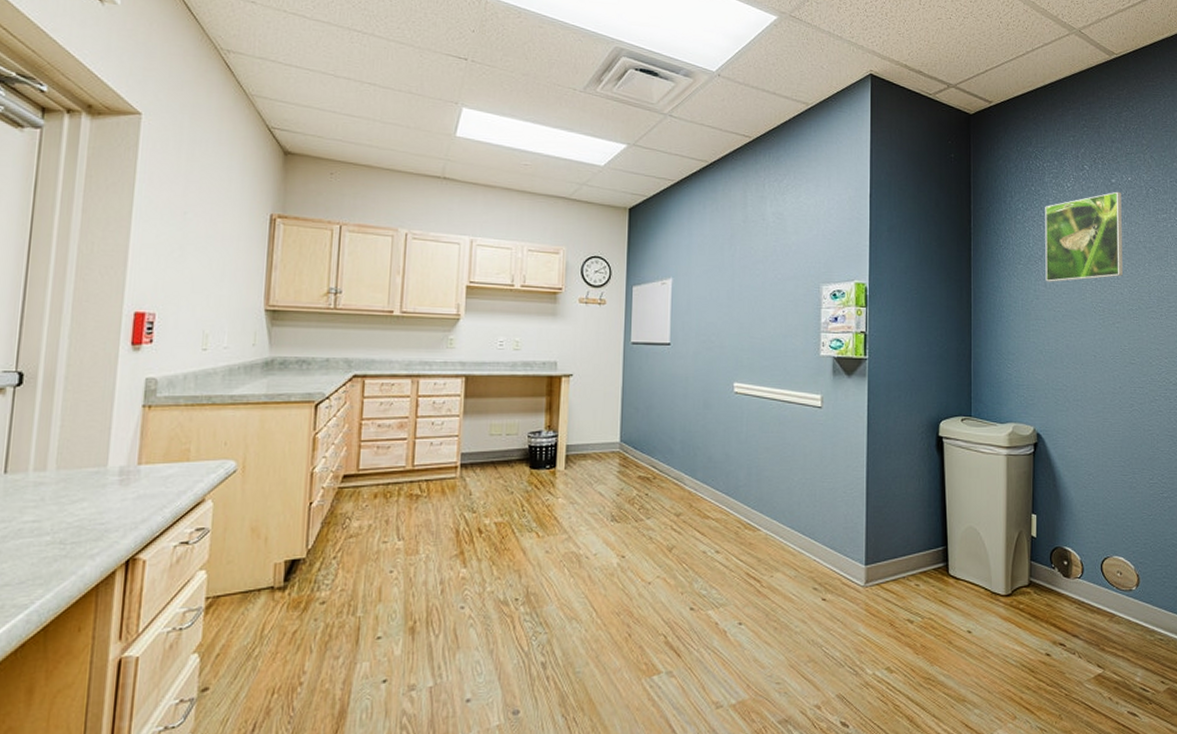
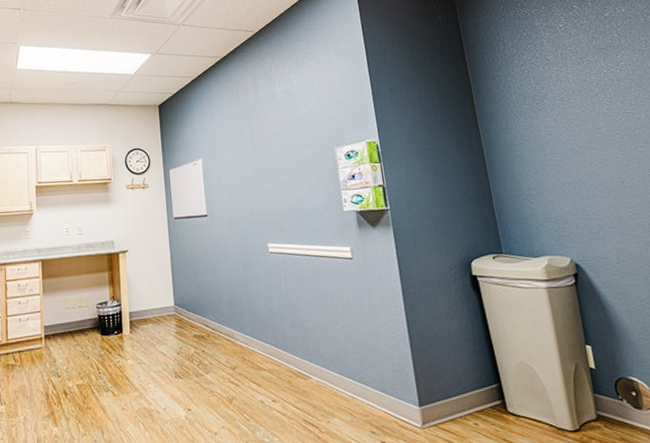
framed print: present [1045,191,1123,282] -> none [540,23,636,118]

